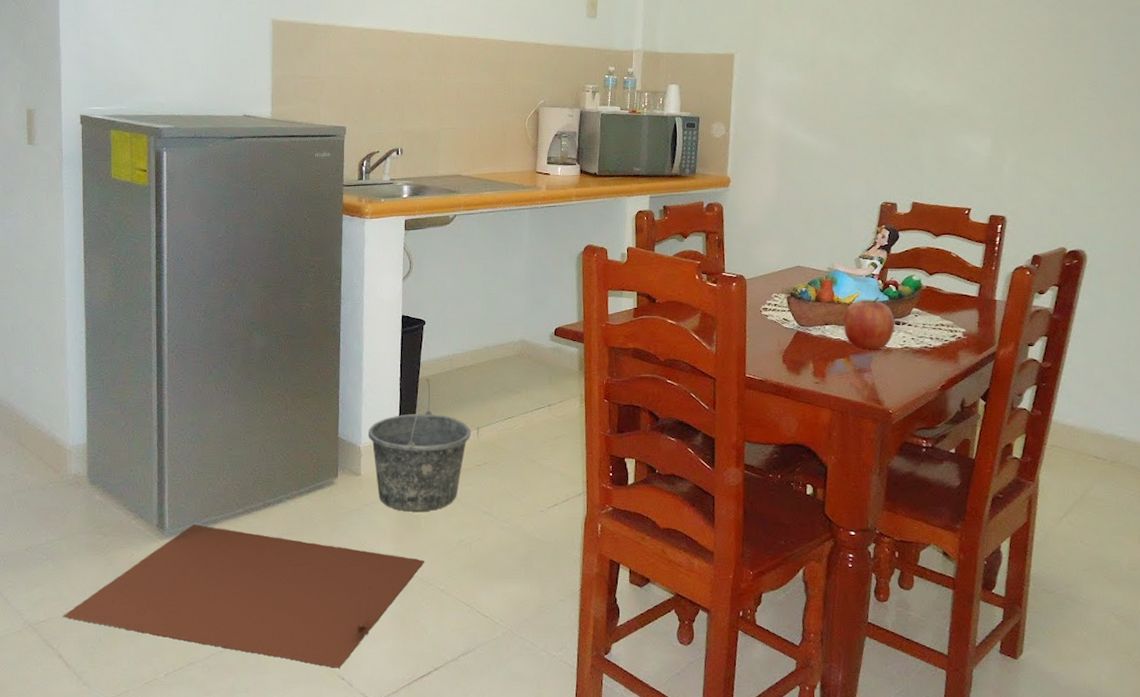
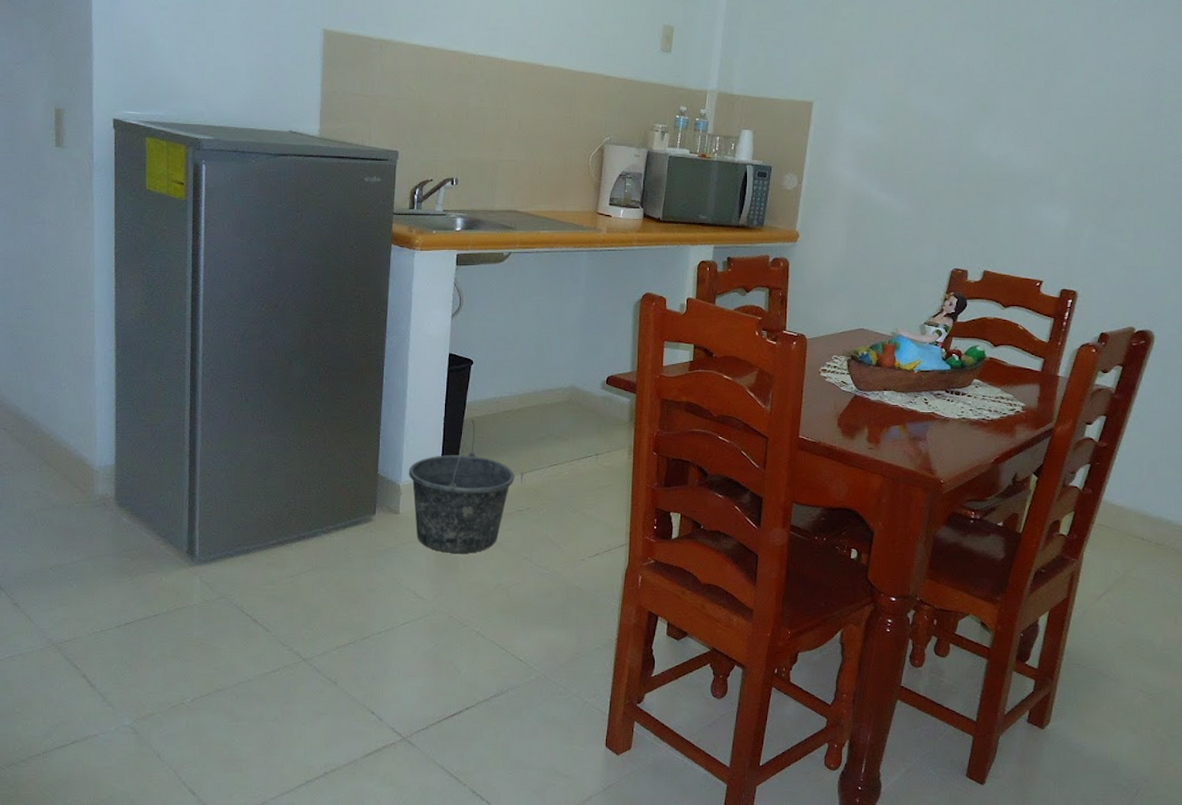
door mat: present [63,524,424,668] -> none [87,553,460,702]
fruit: present [843,297,895,350] -> none [902,365,955,418]

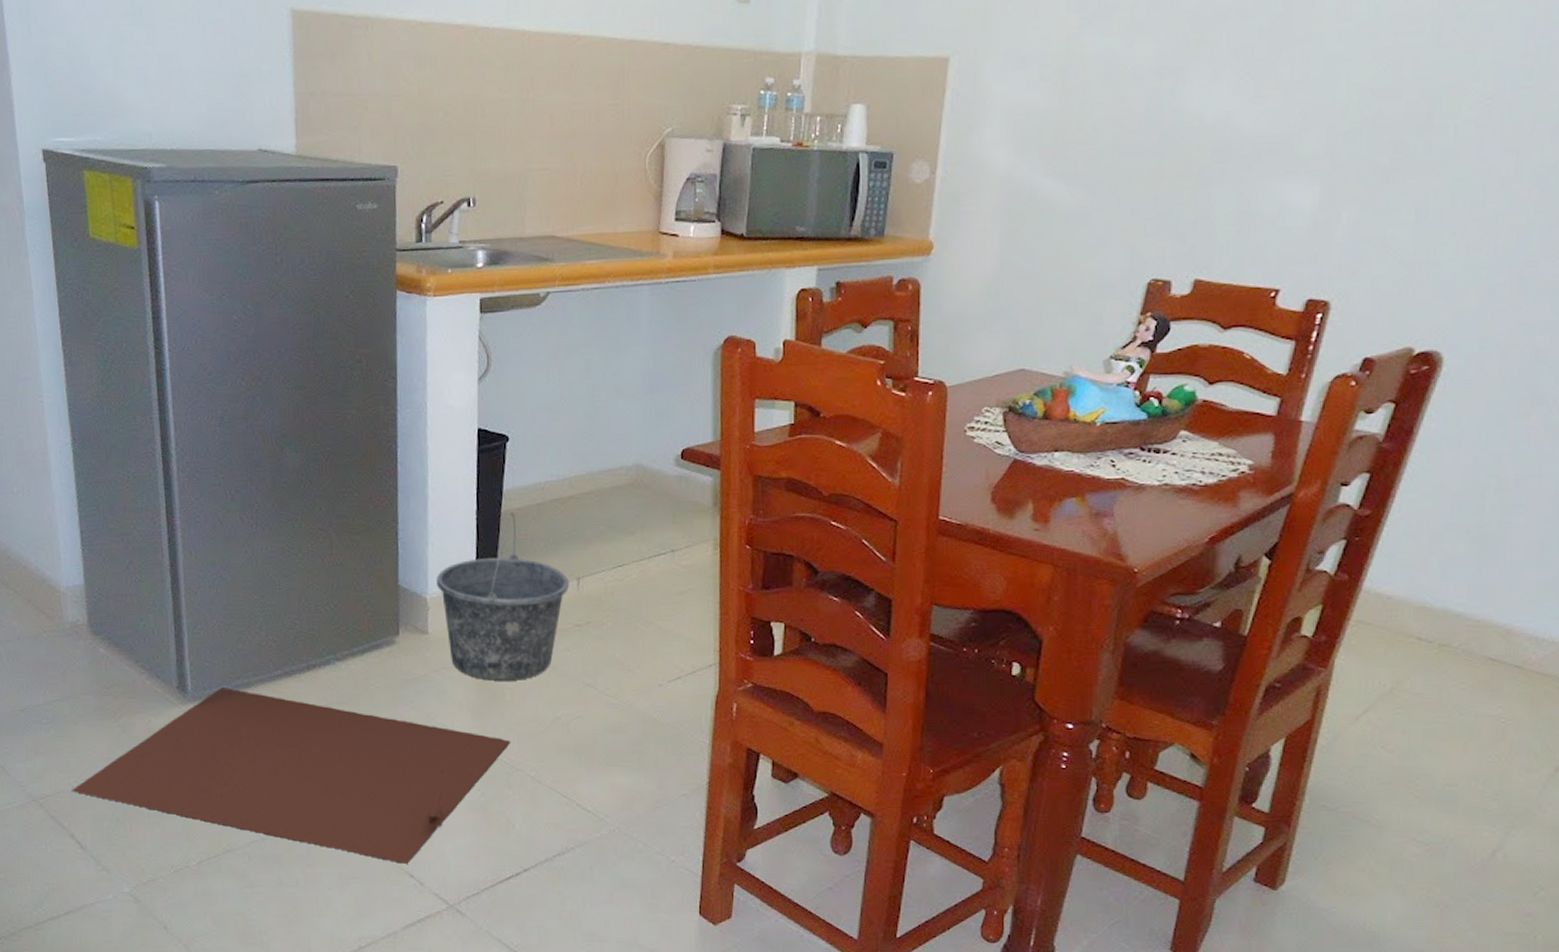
door mat: none [87,553,460,702] -> present [72,688,510,864]

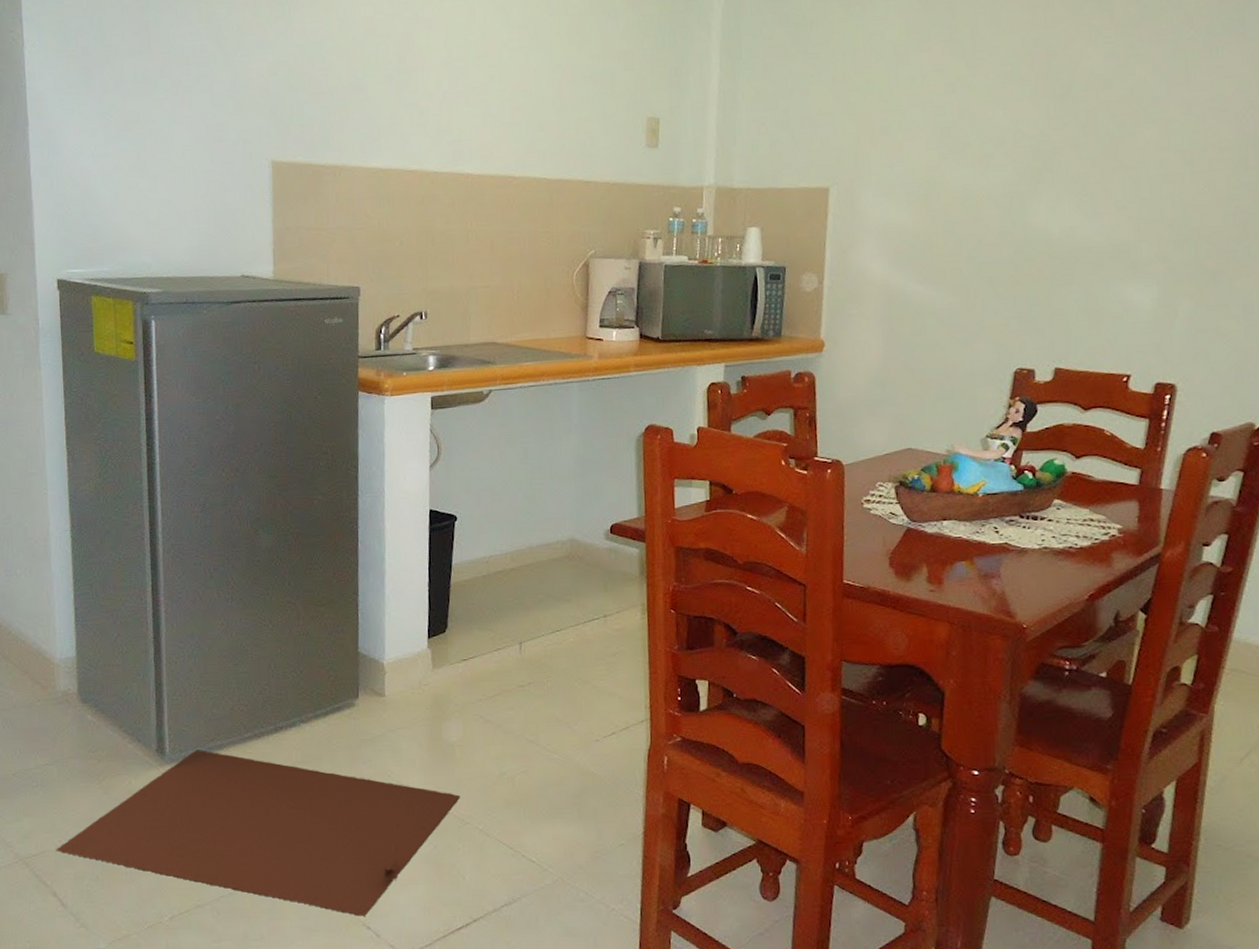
bucket: present [437,513,570,681] -> none [393,584,513,739]

